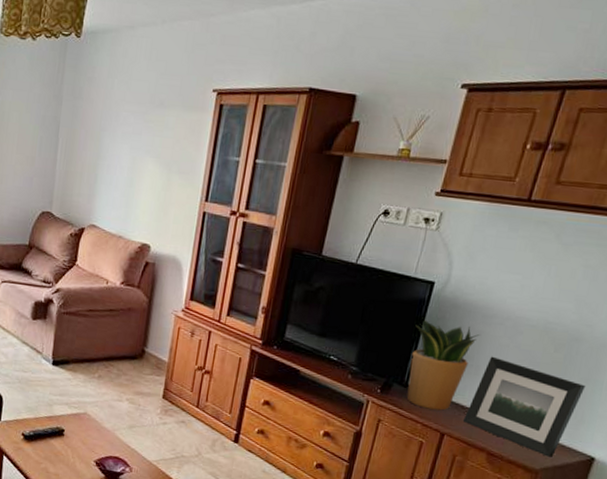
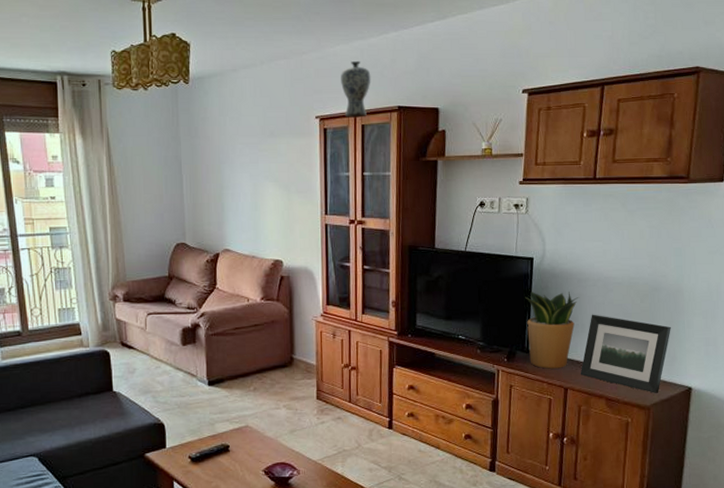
vase: none [246,29,285,97] -> present [341,60,371,118]

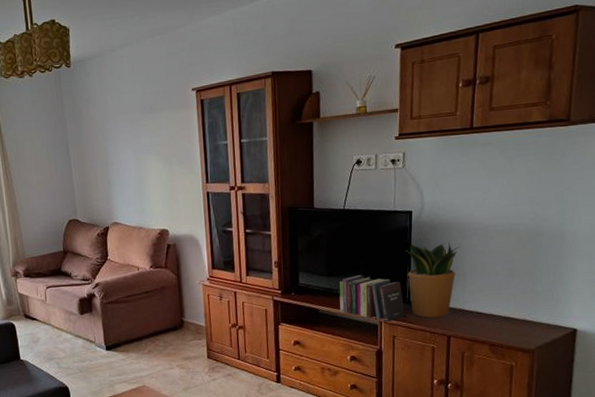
vase: present [341,60,371,118] -> none [214,30,244,87]
books: none [456,319,523,371] -> present [339,274,405,322]
picture frame: present [581,314,672,393] -> none [463,262,555,337]

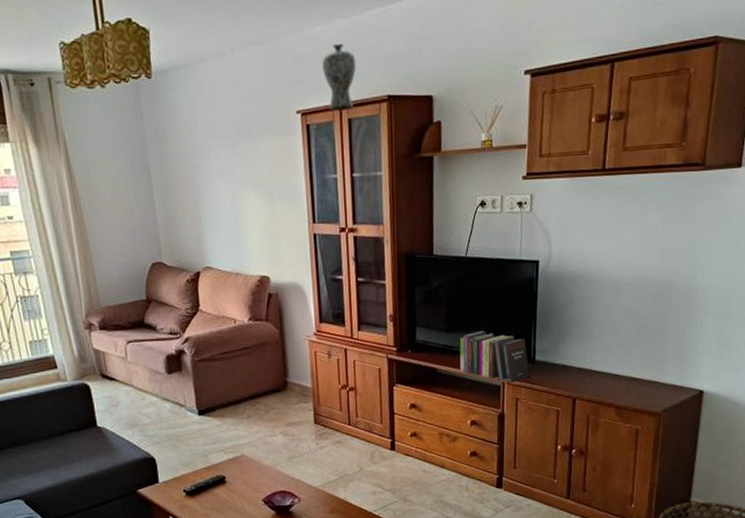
vase: none [214,30,244,87] -> present [322,43,357,111]
potted plant: present [405,242,459,318] -> none [530,295,587,379]

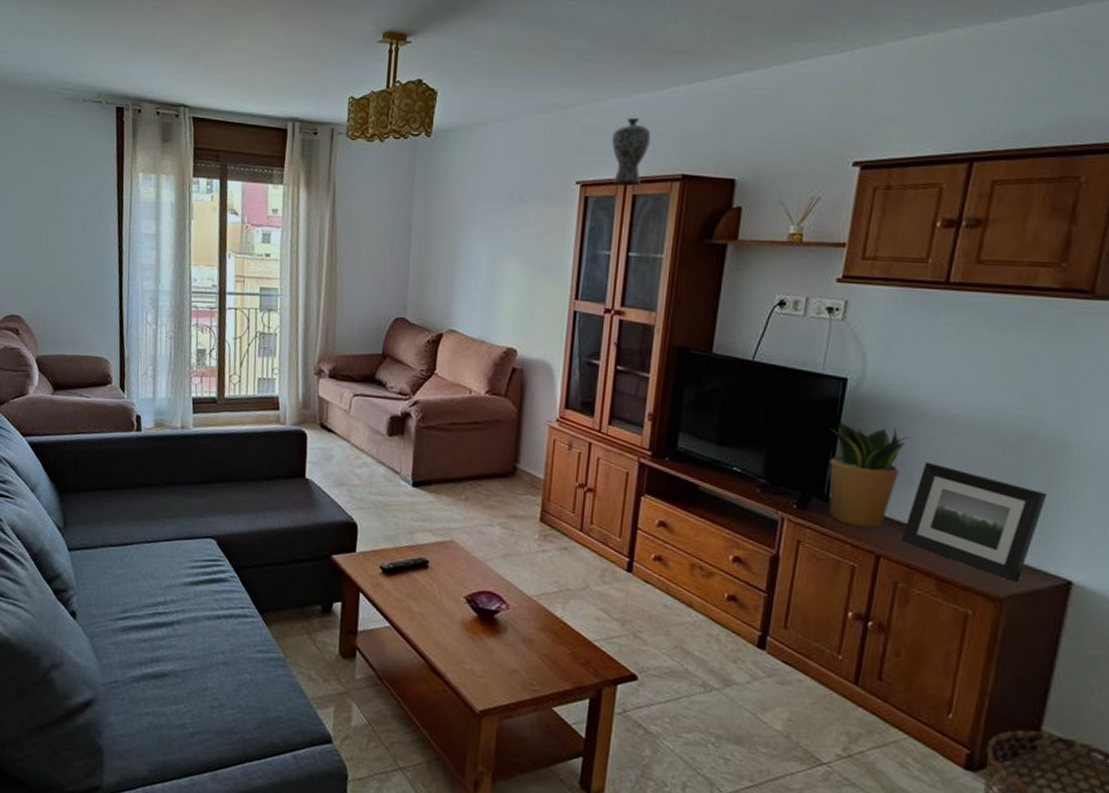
books: present [459,330,530,383] -> none [727,449,820,521]
potted plant: none [530,295,587,379] -> present [829,419,909,528]
picture frame: none [589,318,684,399] -> present [902,462,1048,582]

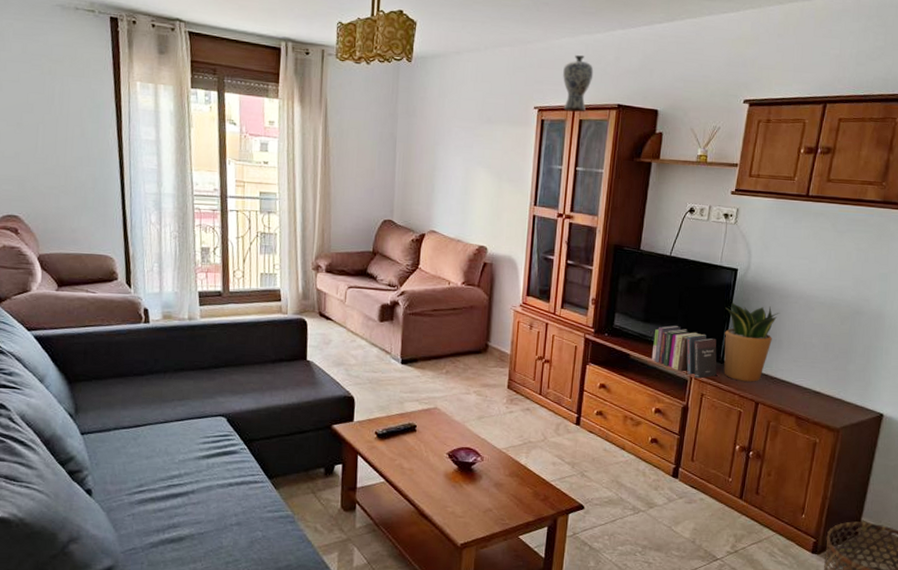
books: none [727,449,820,521] -> present [651,325,717,379]
picture frame: present [902,462,1048,582] -> none [773,331,870,416]

